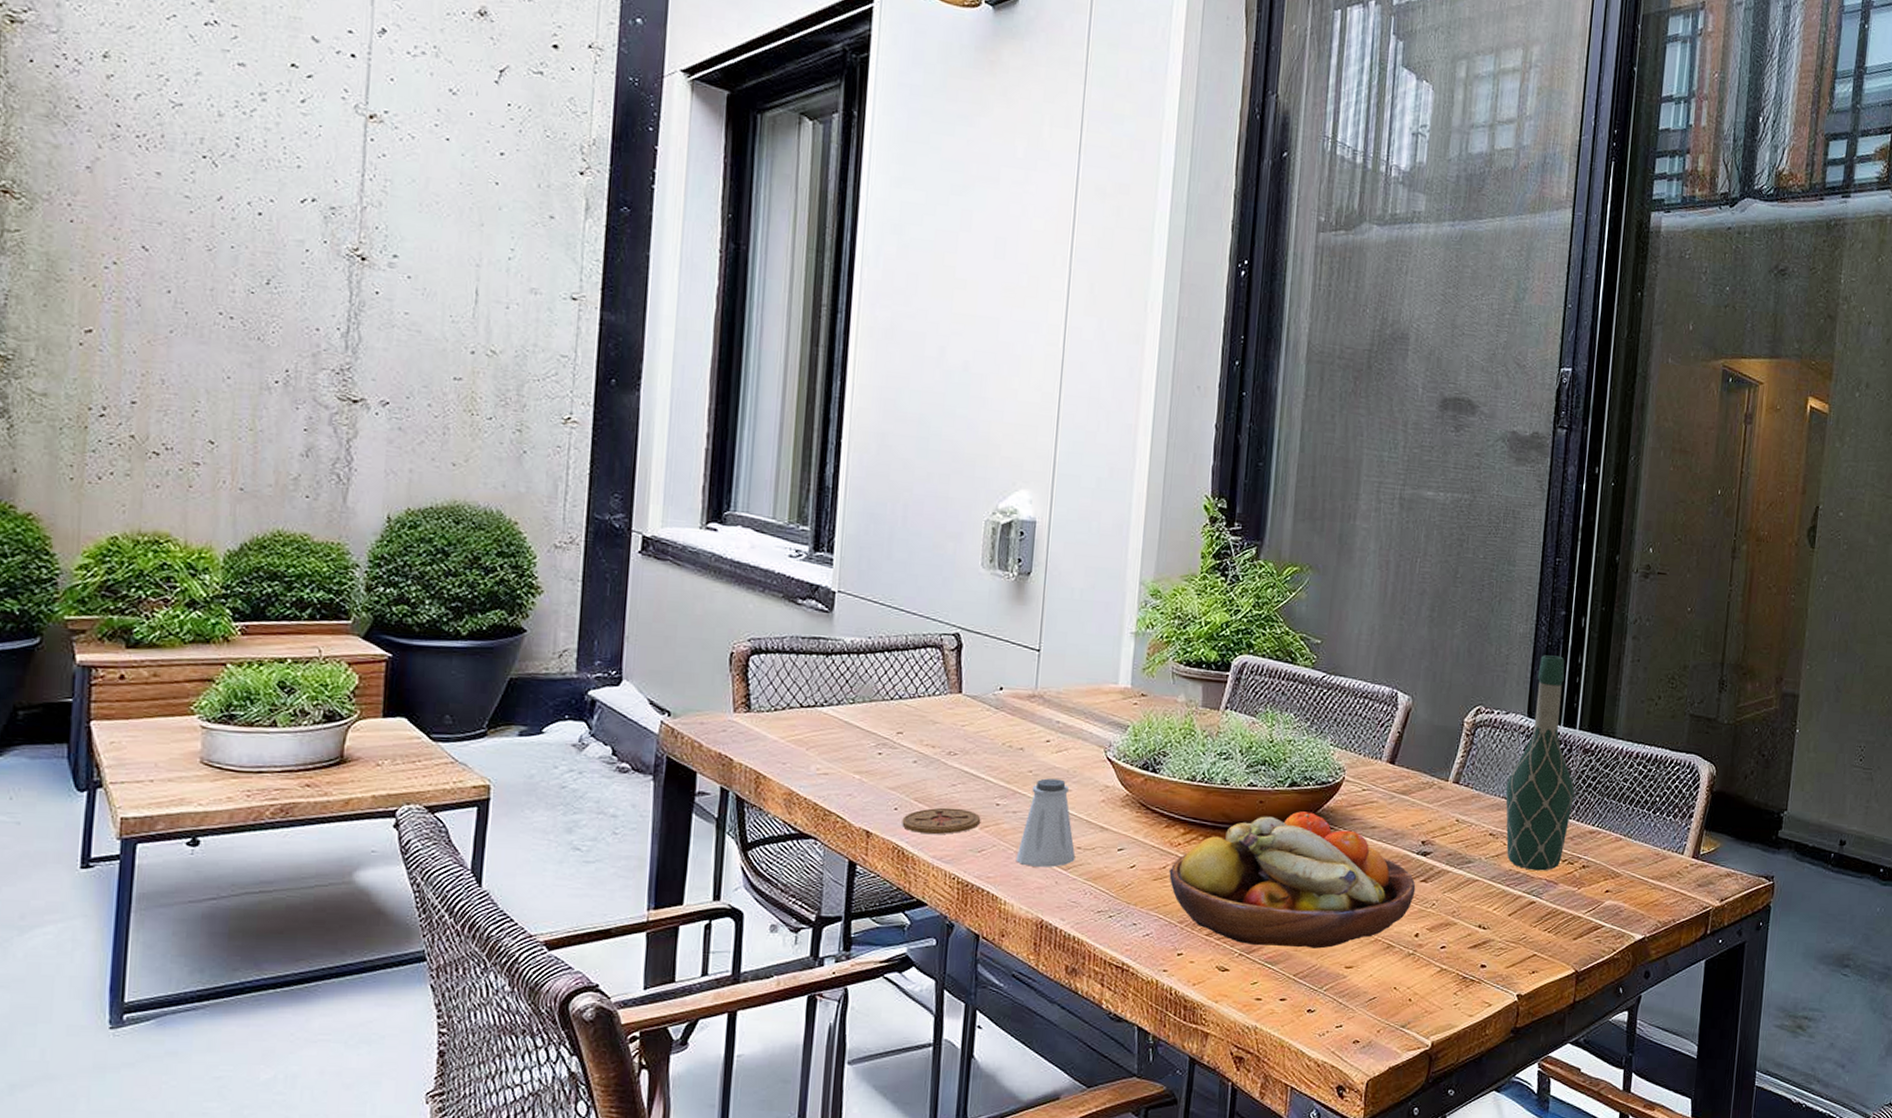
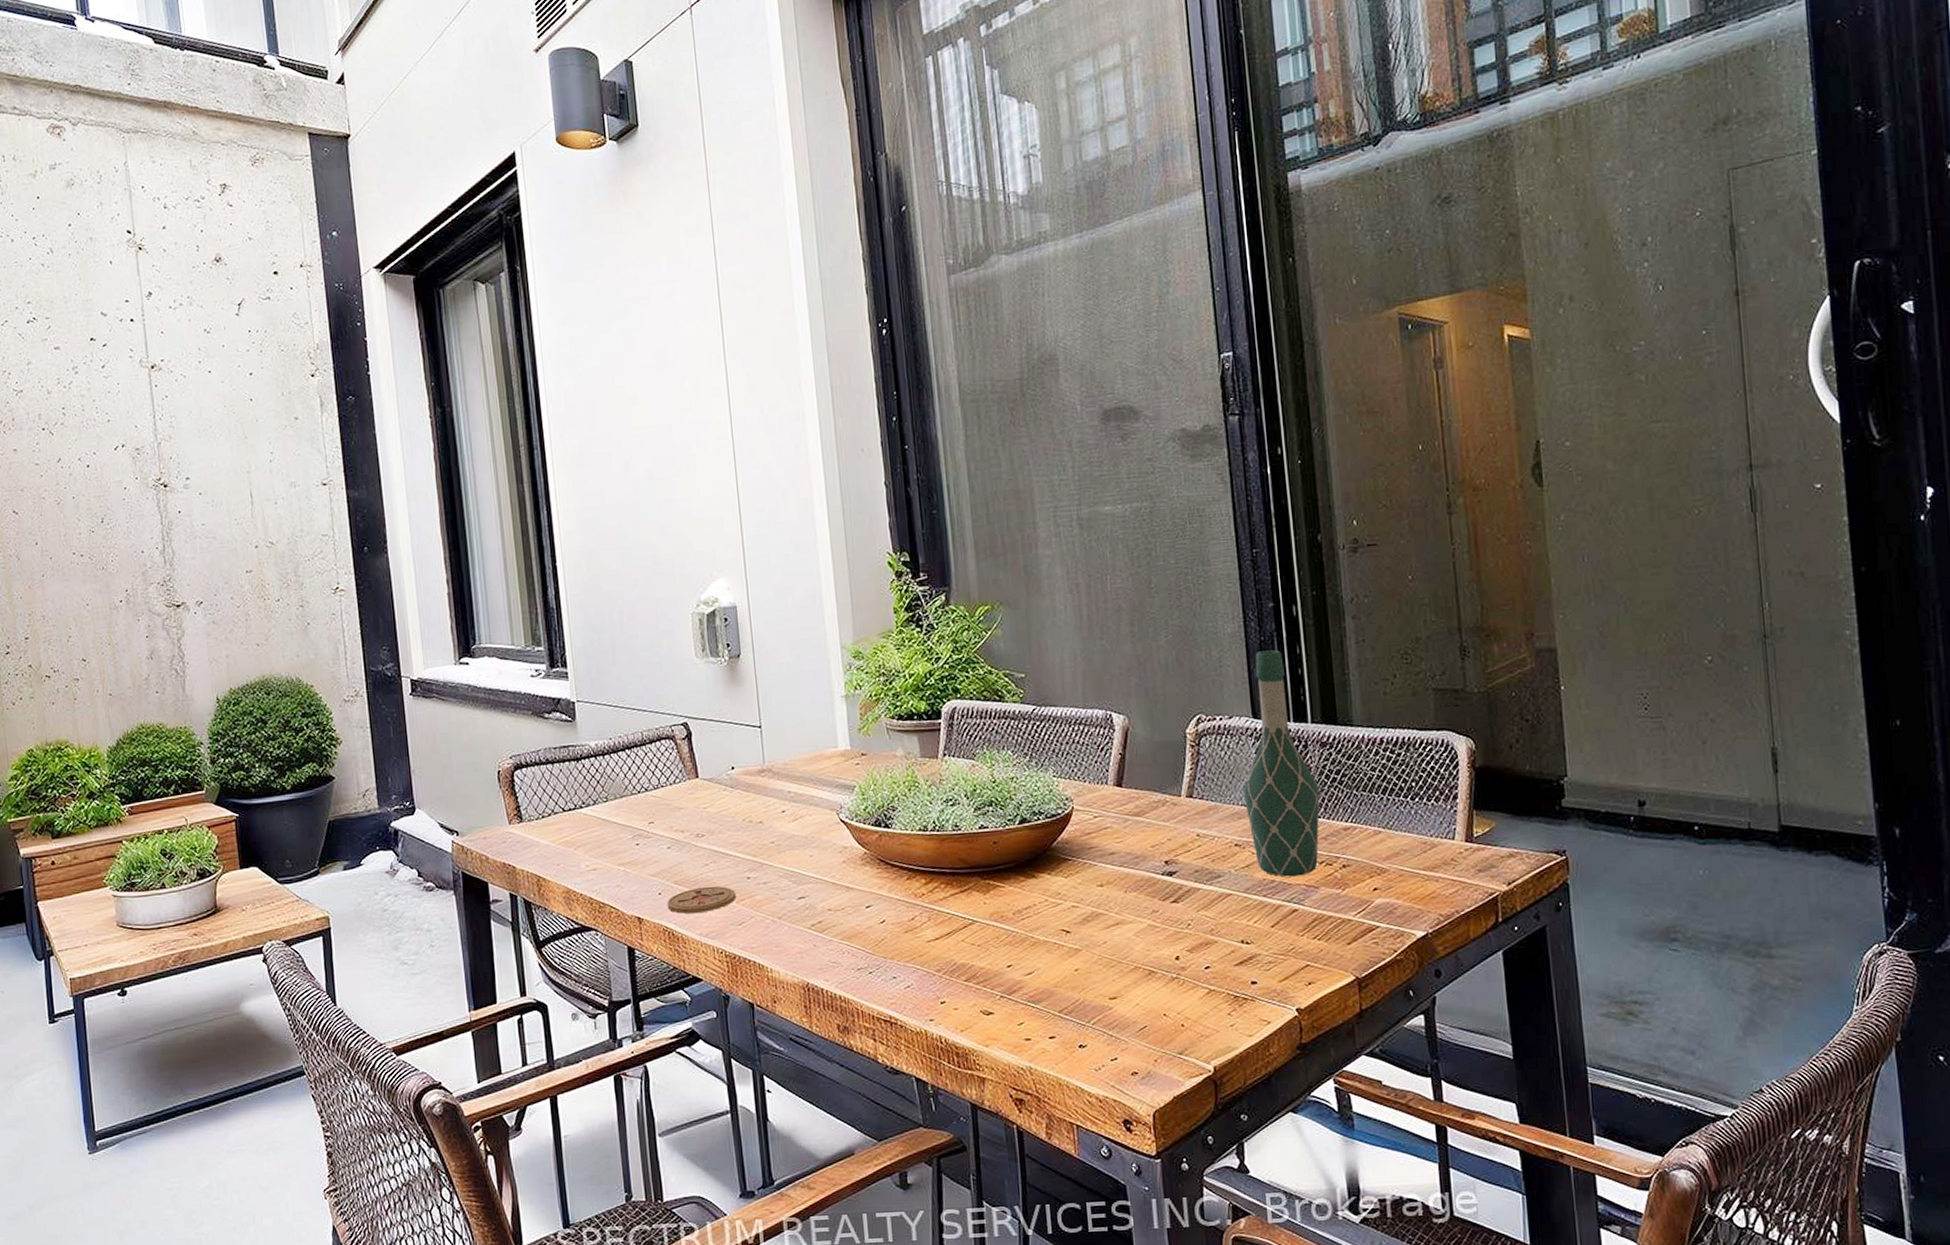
saltshaker: present [1016,778,1076,867] -> none [773,846,828,933]
fruit bowl: present [1169,811,1416,949] -> none [918,846,1168,986]

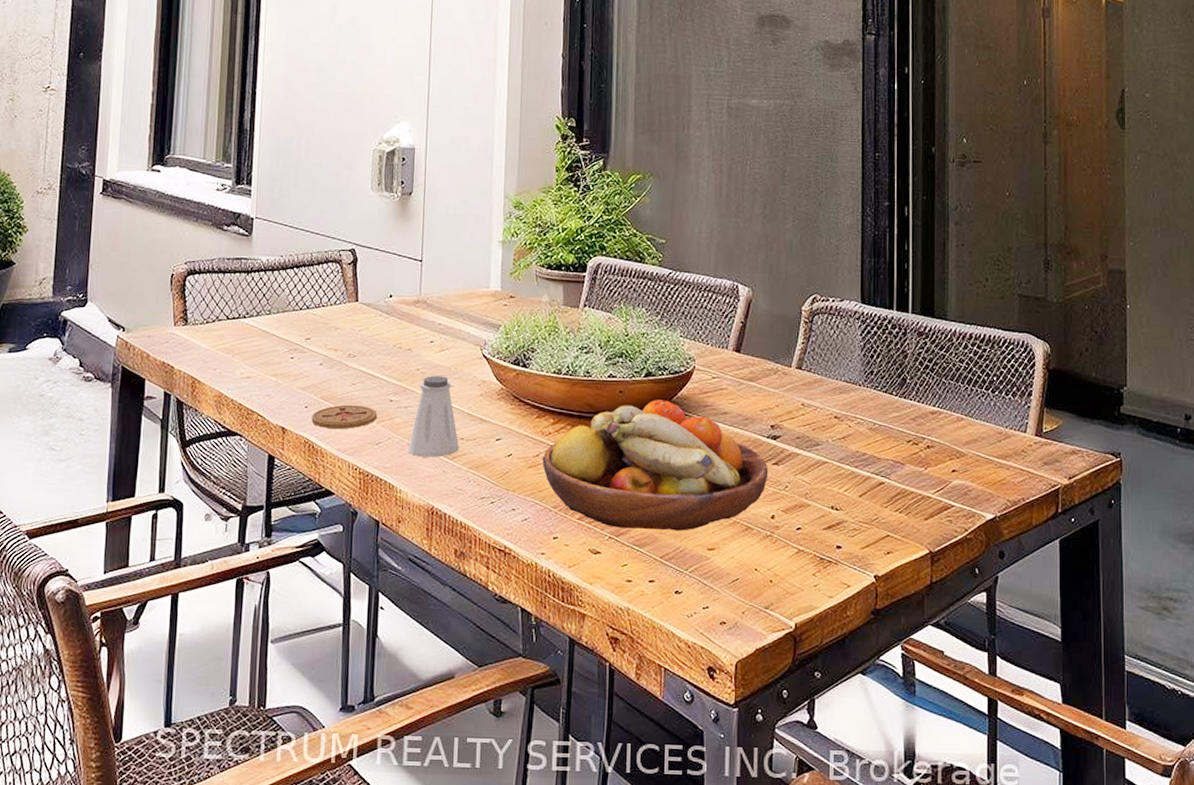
saltshaker: none [773,846,828,933] -> present [408,376,459,457]
fruit bowl: none [918,846,1168,986] -> present [542,400,769,531]
wine bottle: present [1243,650,1320,877] -> none [846,244,913,452]

